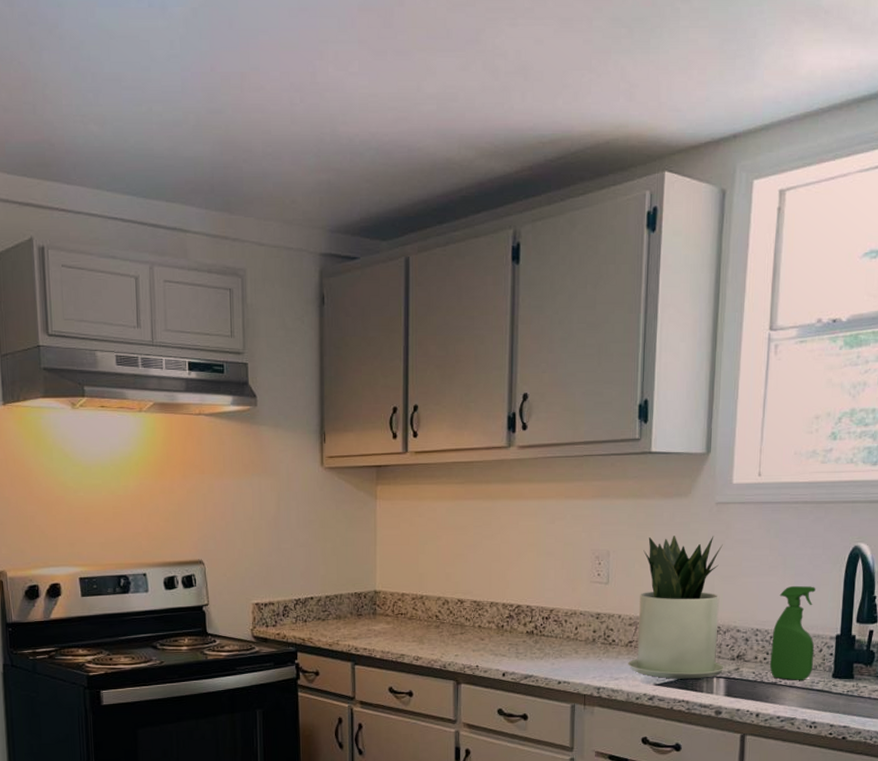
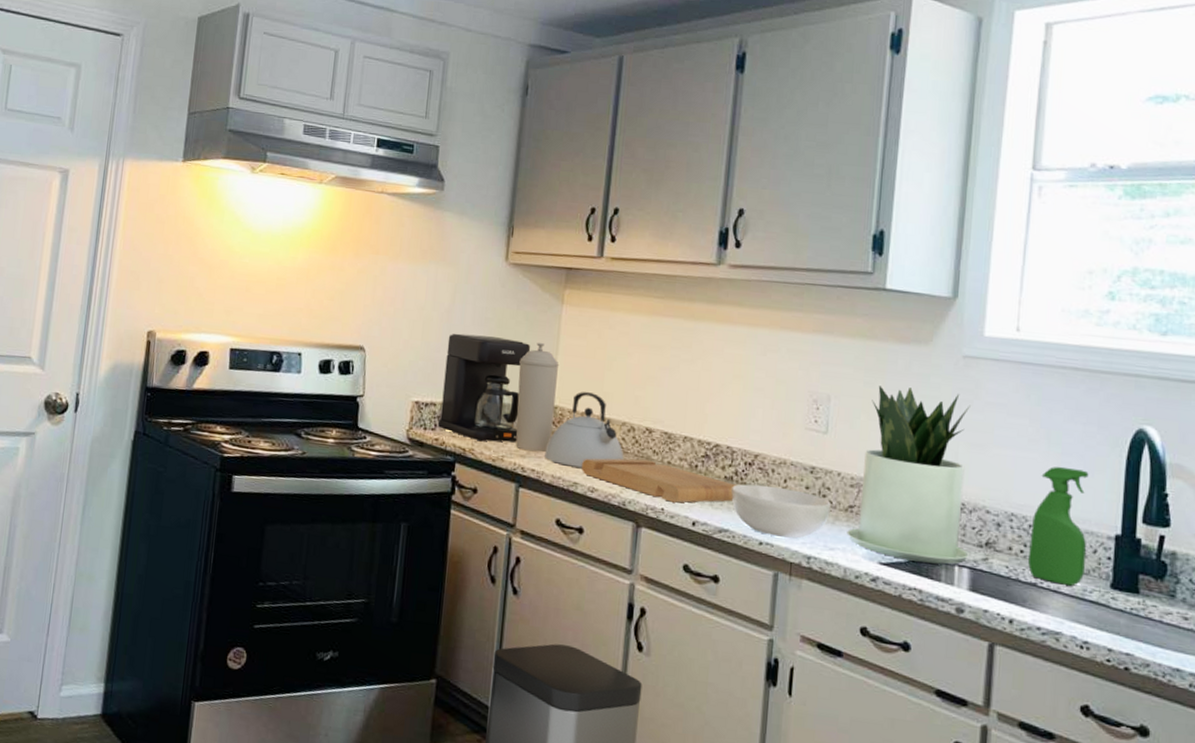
coffee maker: none [277,536,352,631] -> present [437,333,531,442]
canister: none [343,536,379,633] -> present [515,342,560,453]
kettle: none [373,574,441,641] -> present [543,391,624,468]
cutting board: none [405,626,536,659] -> present [581,458,736,503]
bowl: none [533,634,614,676] -> present [731,484,831,539]

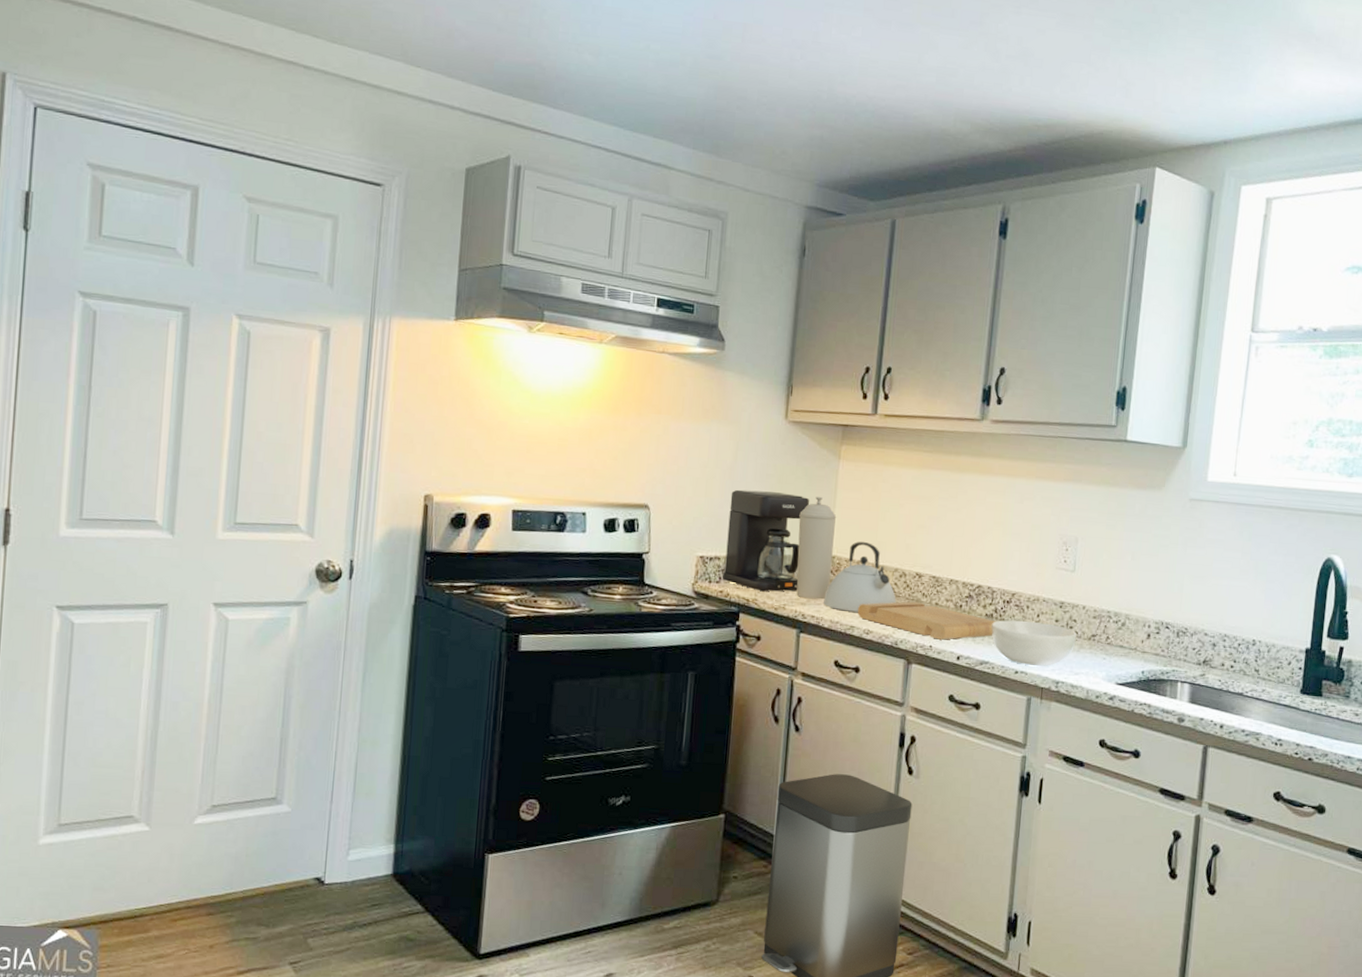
planter: present [847,386,971,565] -> none [1089,527,1195,682]
spray bottle: present [1028,466,1089,586] -> none [1237,592,1287,693]

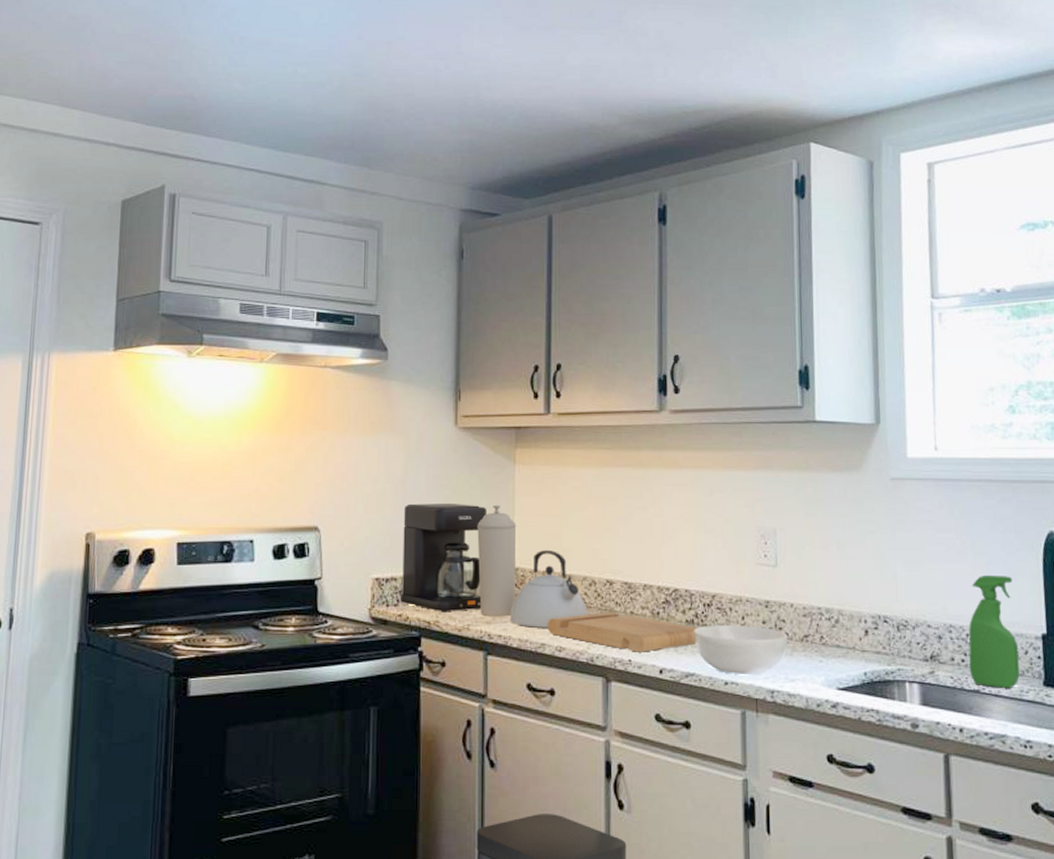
spray bottle: none [1237,592,1287,693] -> present [968,574,1020,688]

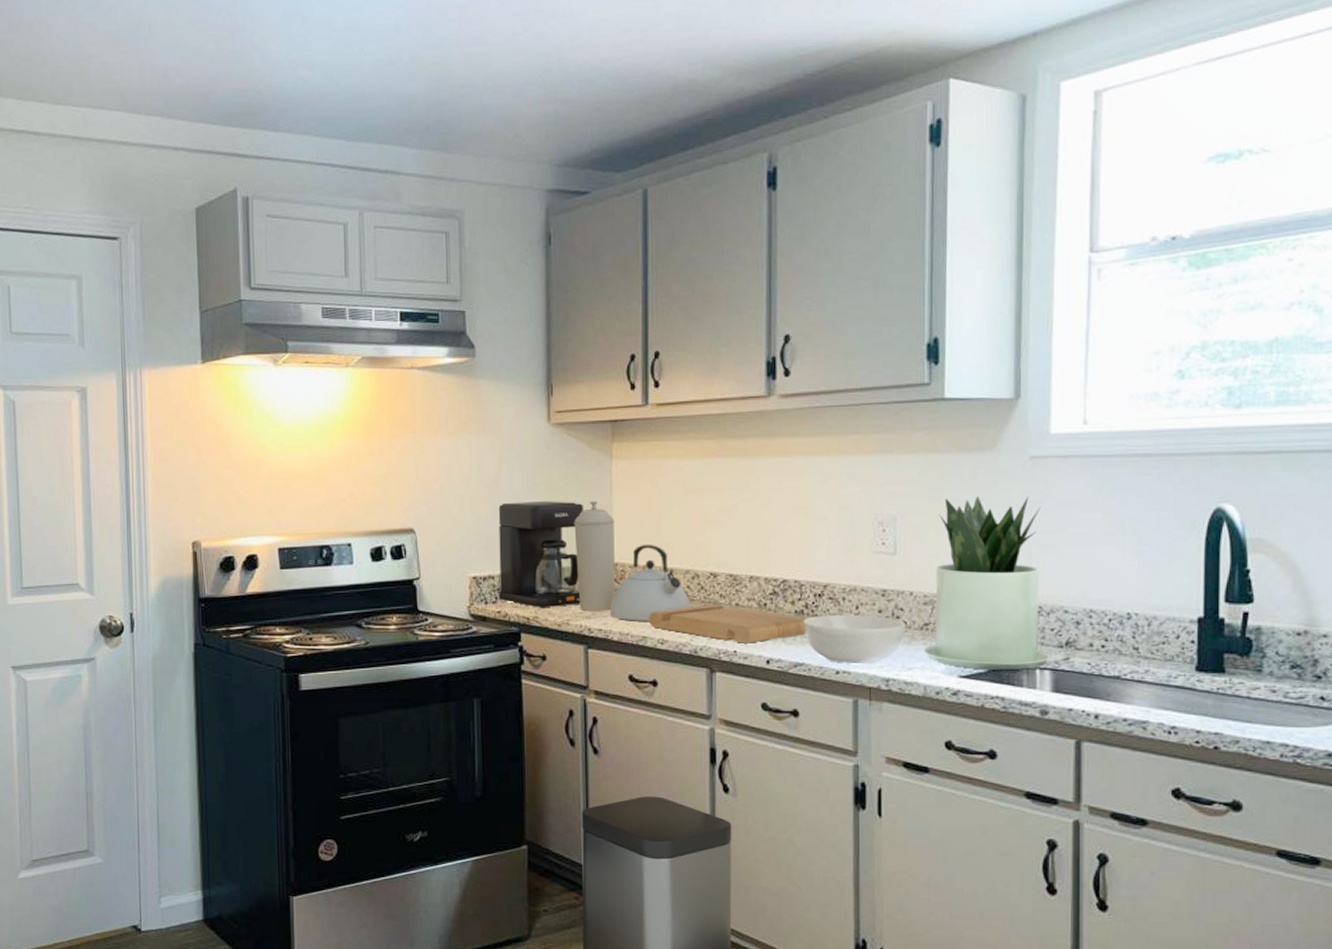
planter: none [805,514,918,683] -> present [924,497,1051,670]
spray bottle: present [968,574,1020,688] -> none [1111,556,1168,674]

